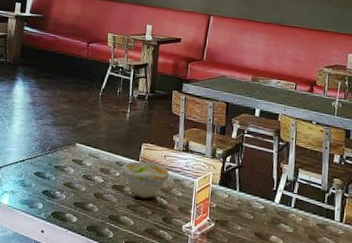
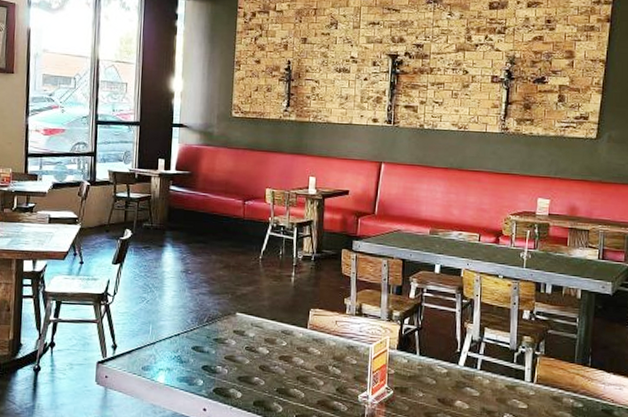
bowl: present [121,161,170,199] -> none [288,329,342,369]

